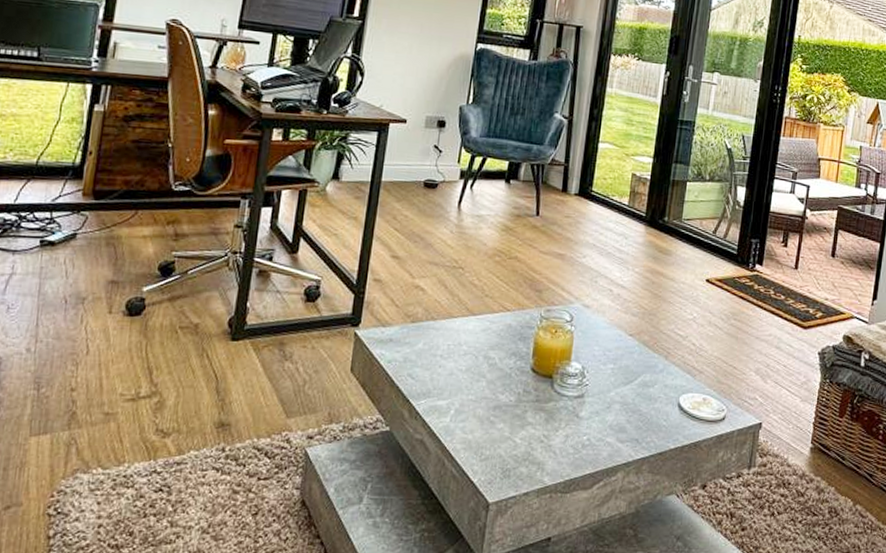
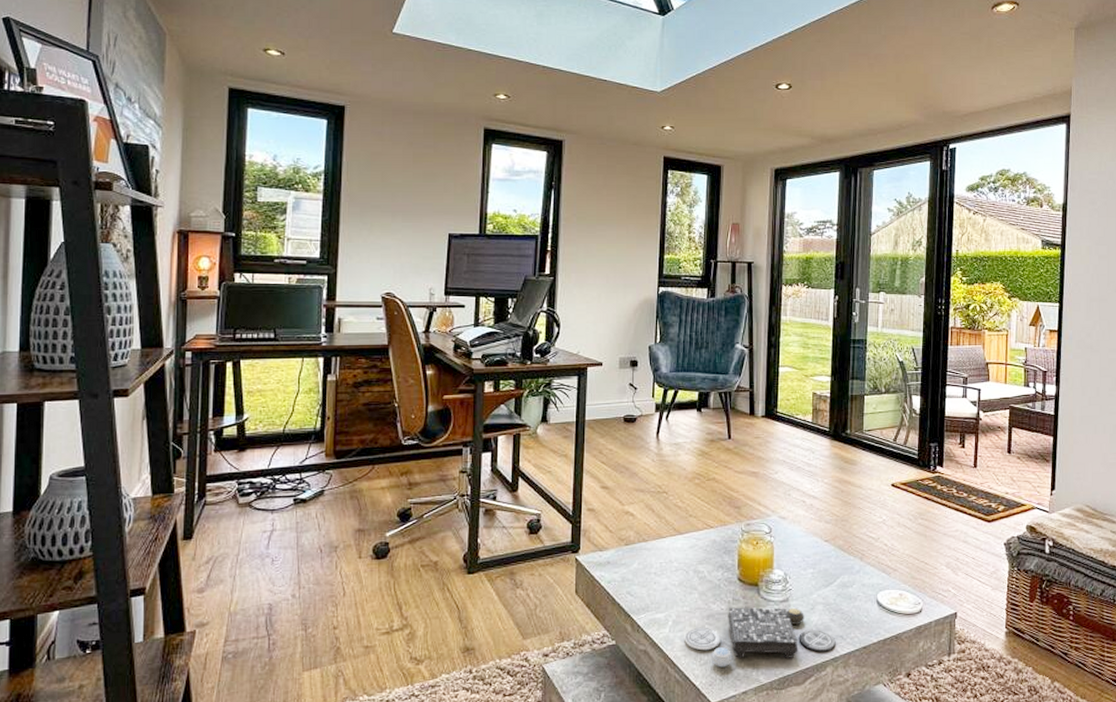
board game: none [466,399,630,465] -> present [684,607,836,668]

